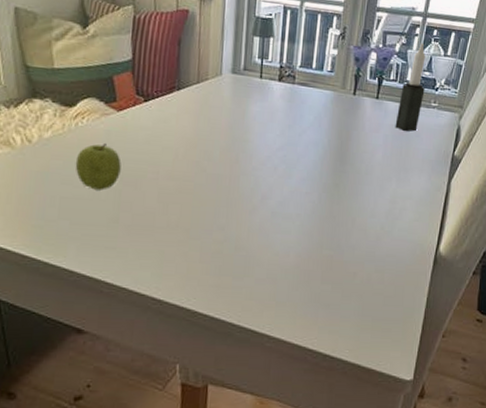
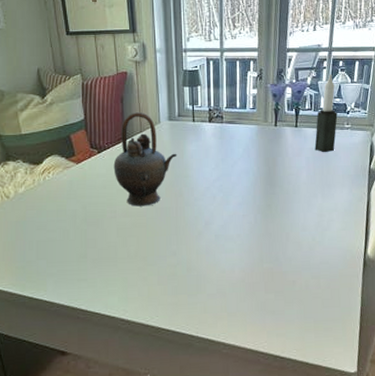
fruit: present [75,142,121,190] -> none [46,191,84,232]
teapot: none [161,59,238,170] -> present [113,112,177,207]

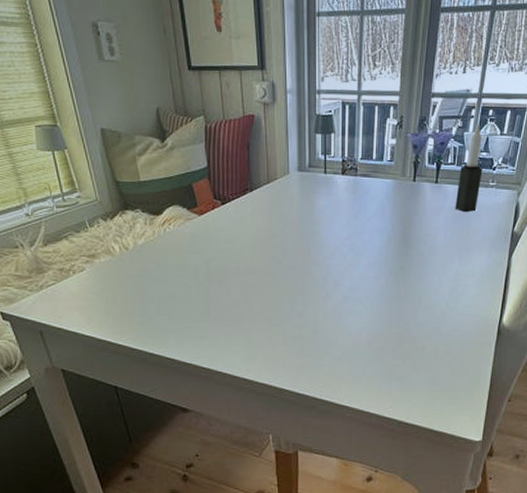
teapot: present [113,112,177,207] -> none [238,161,307,264]

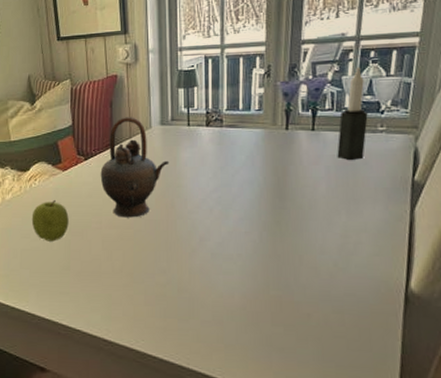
fruit: none [167,245,207,288] -> present [31,199,69,242]
teapot: none [238,161,307,264] -> present [100,117,170,218]

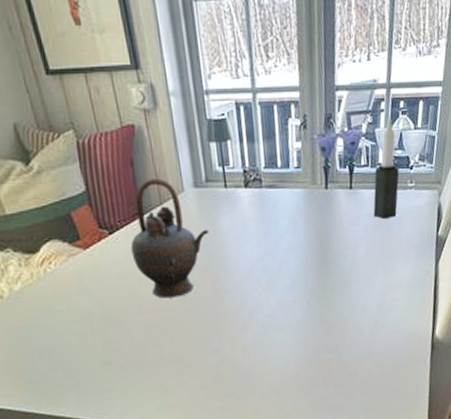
fruit: present [31,199,69,242] -> none [53,285,102,335]

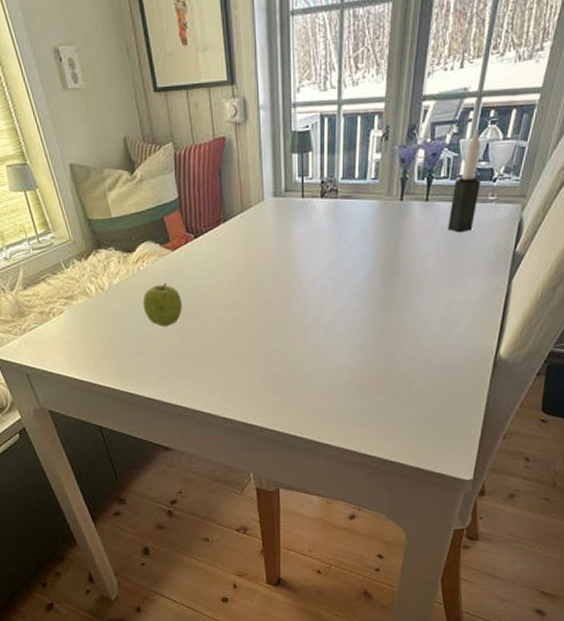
fruit: none [53,285,102,335] -> present [142,282,182,327]
teapot: present [130,178,210,299] -> none [212,188,283,299]

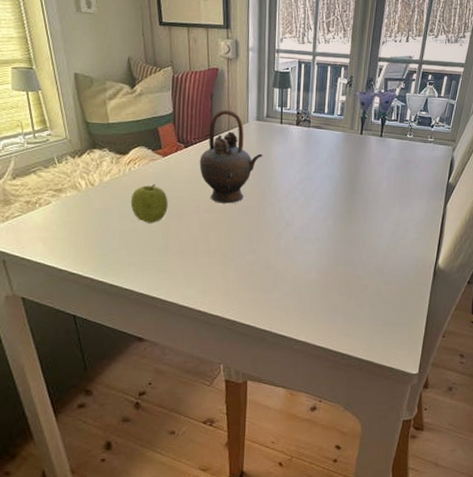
teapot: none [212,188,283,299] -> present [199,110,263,204]
candle: present [447,128,481,232] -> none [397,87,422,164]

